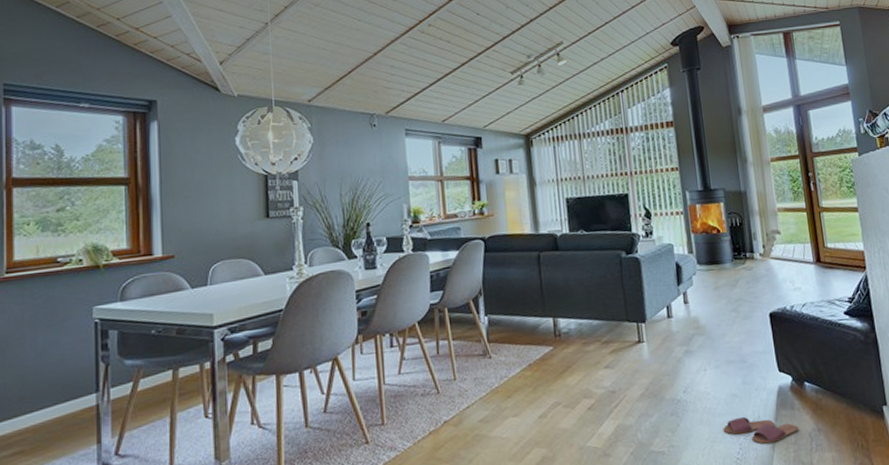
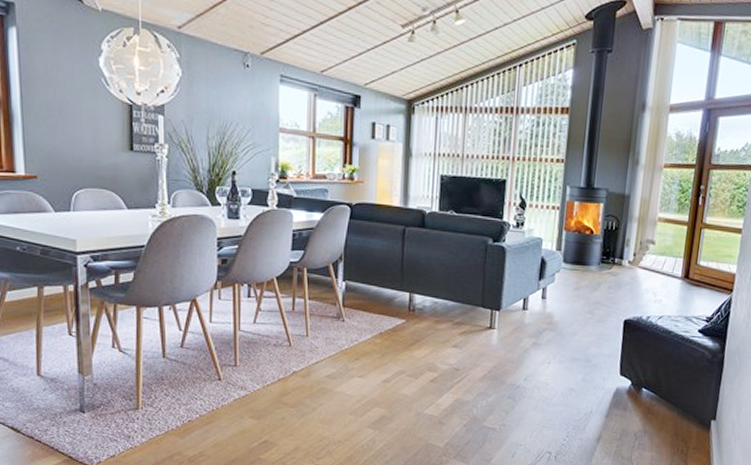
slippers: present [723,416,799,444] -> none [554,409,627,436]

